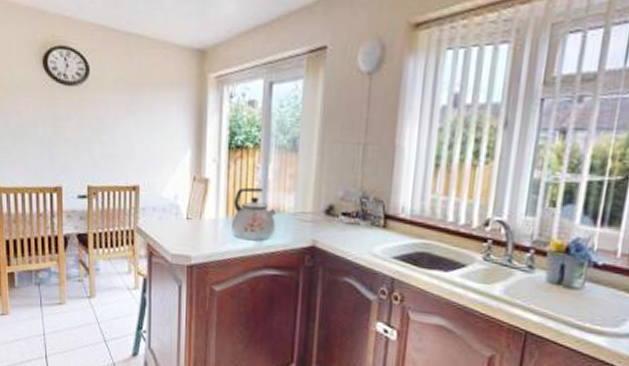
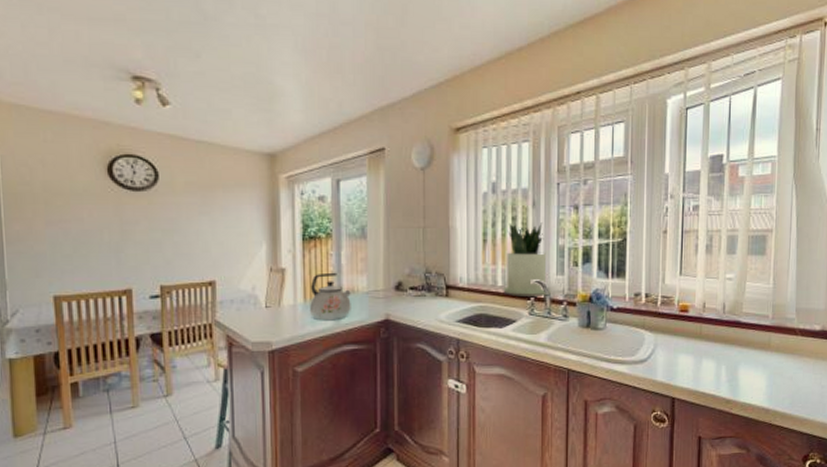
planter: none [452,145,517,240] -> present [501,222,552,298]

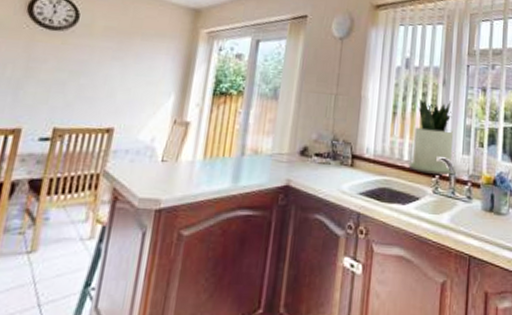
kettle: present [309,272,351,321] -> none [207,130,254,182]

